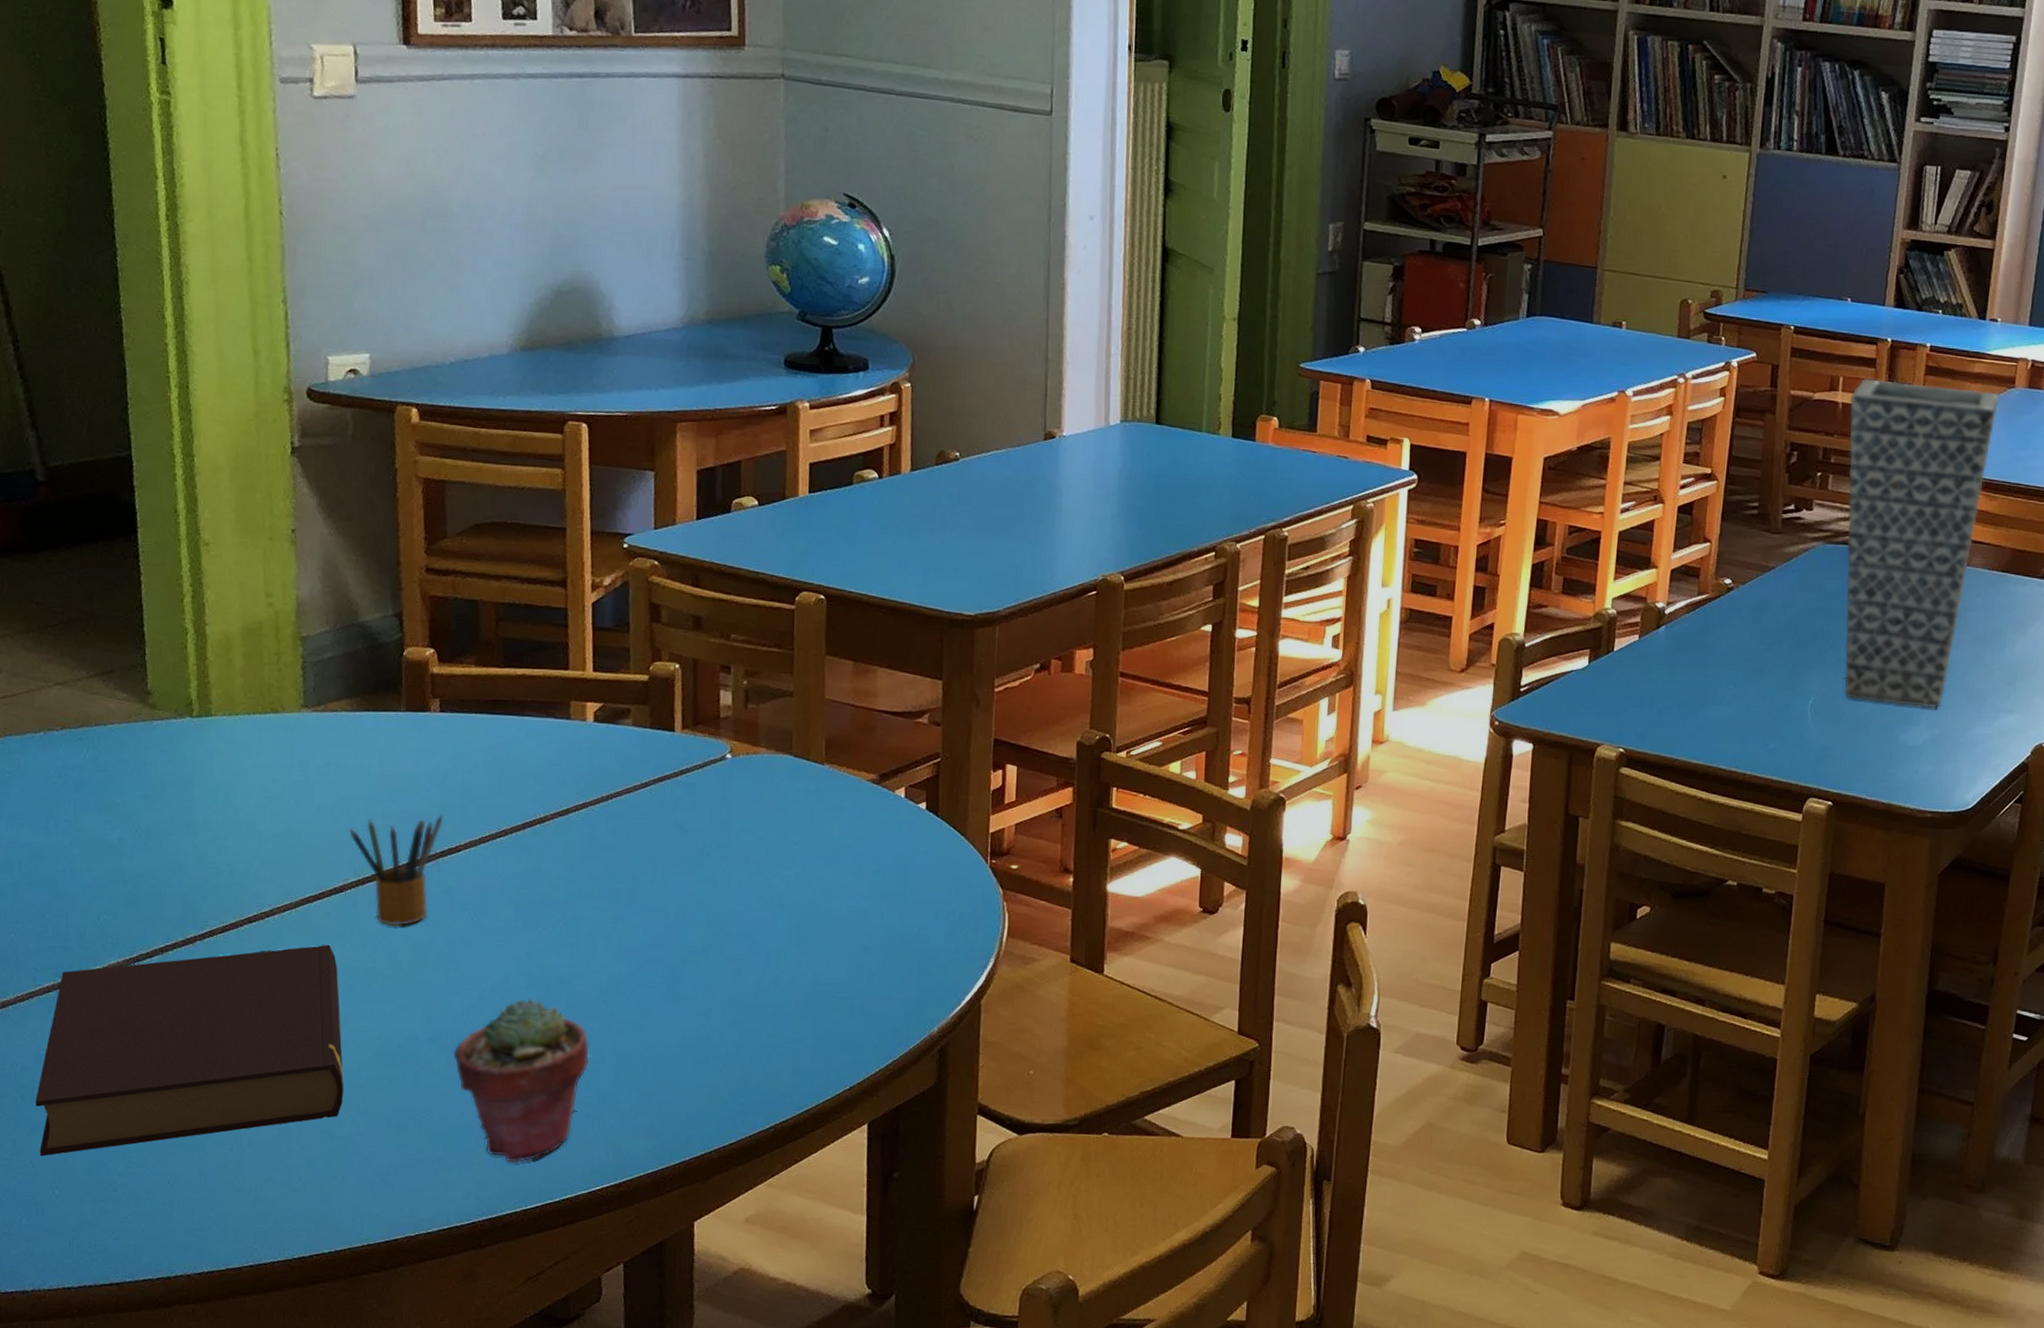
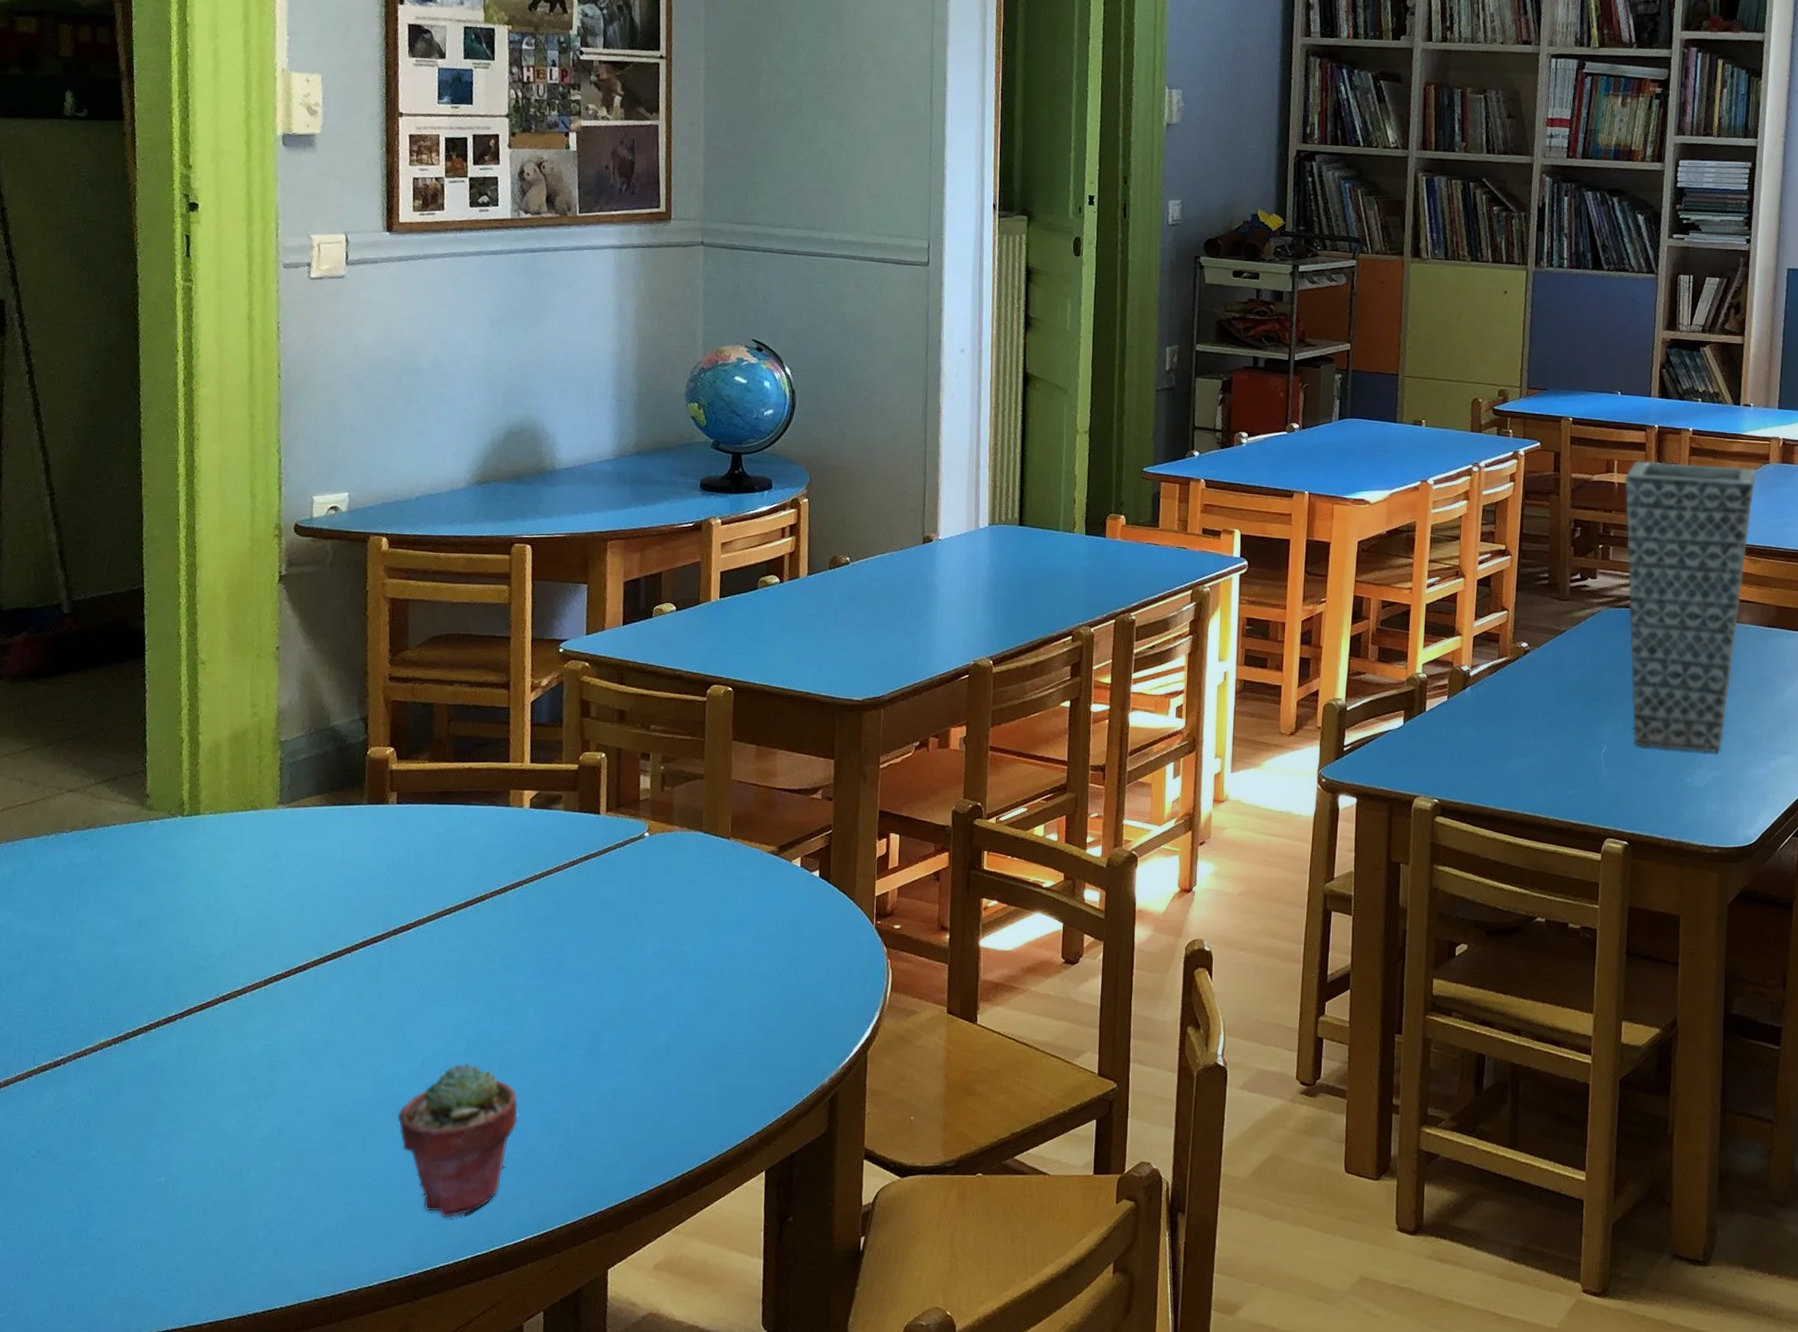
book: present [35,944,344,1157] -> none [27,1018,300,1224]
pencil box: present [349,814,442,926] -> none [314,896,396,1000]

